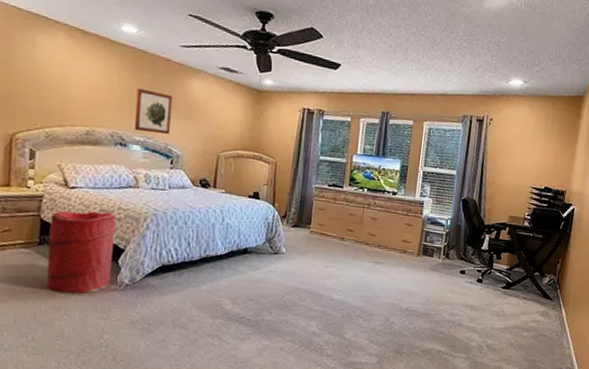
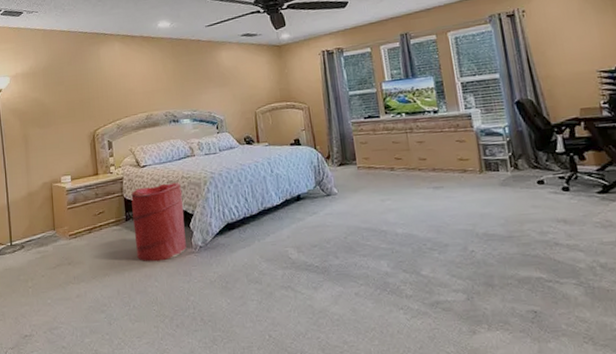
wall art: present [134,88,173,135] -> none [178,69,212,107]

